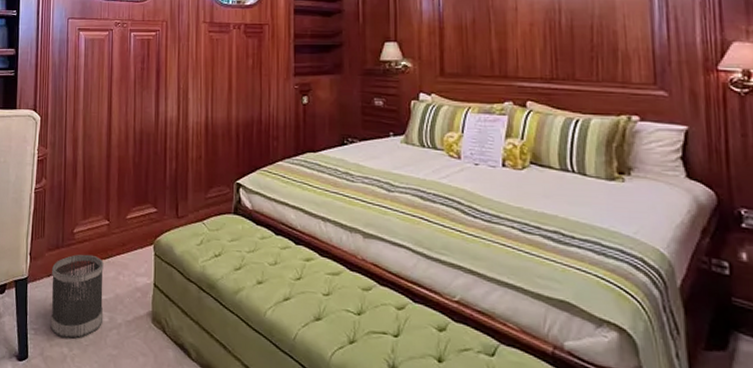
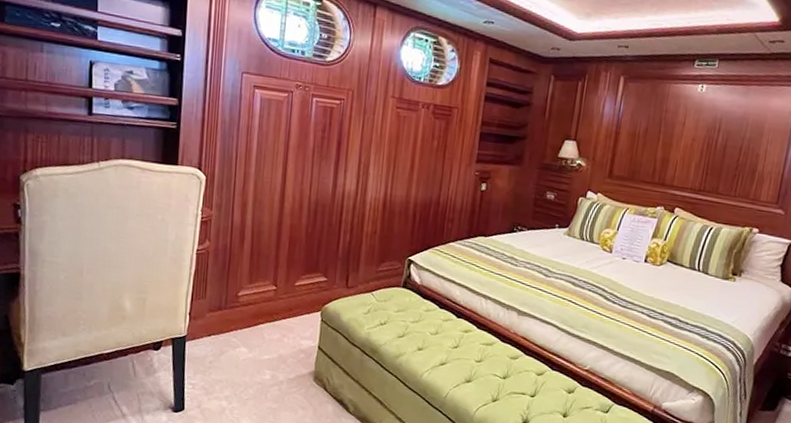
wastebasket: present [50,254,104,339] -> none [209,316,269,394]

